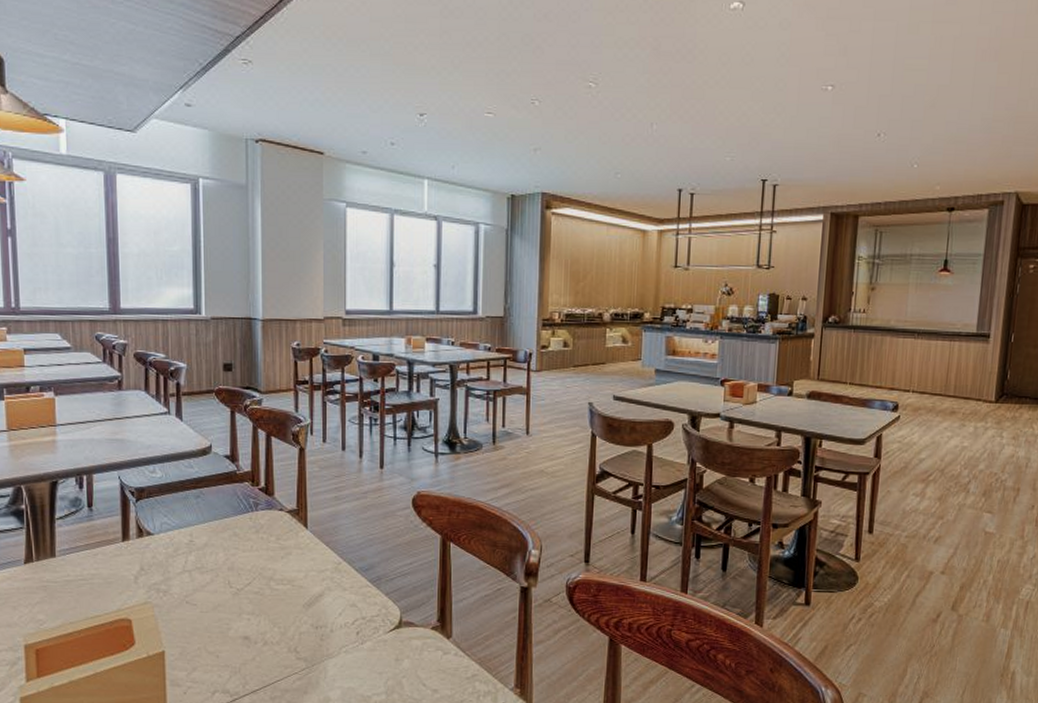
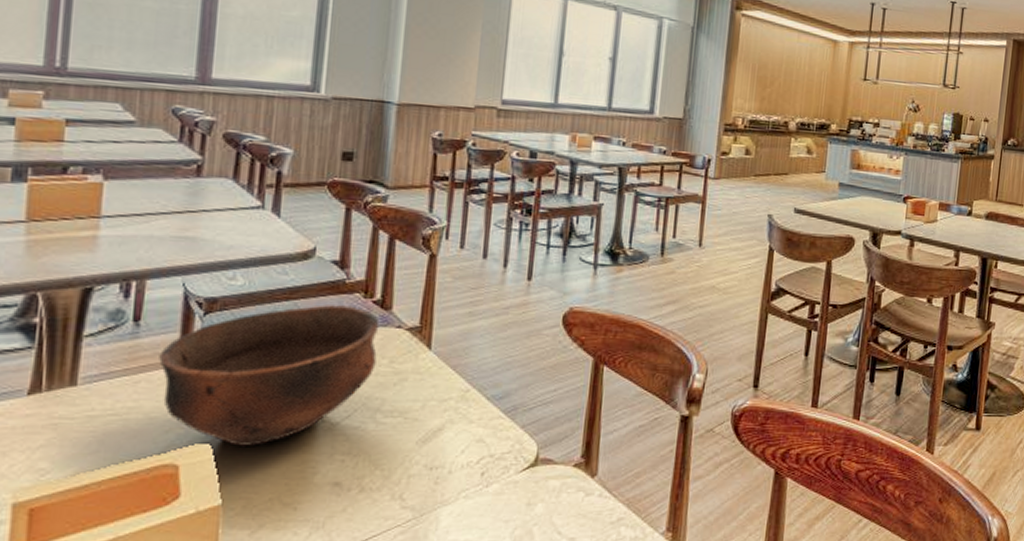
bowl: none [108,492,266,606] -> present [159,305,380,446]

